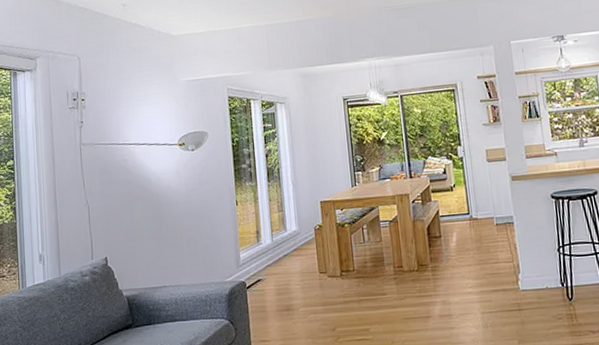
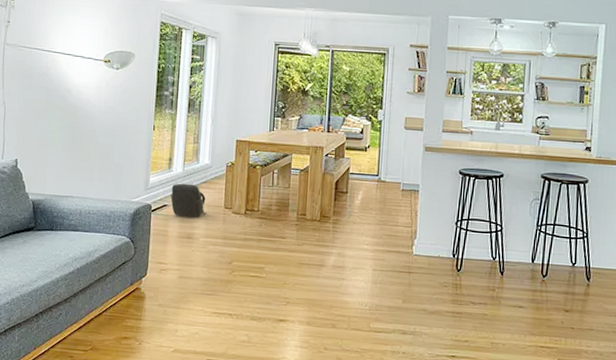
backpack: none [263,253,302,289] -> present [170,183,206,218]

